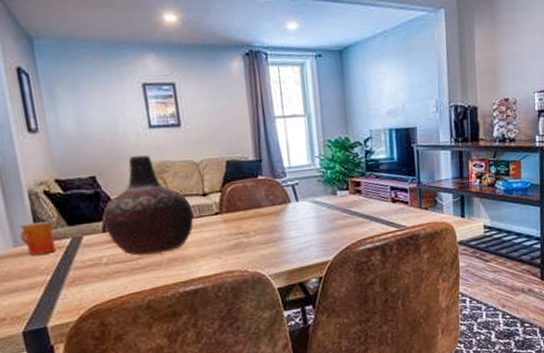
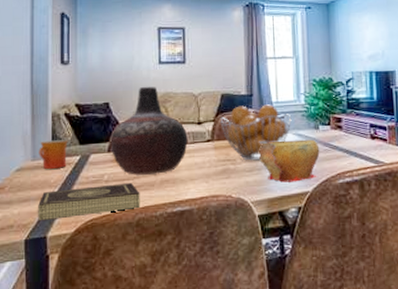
book: none [30,264,149,312] -> present [38,183,140,221]
fruit basket: none [227,170,307,233] -> present [220,104,292,161]
bowl: none [273,206,339,253] -> present [259,139,320,183]

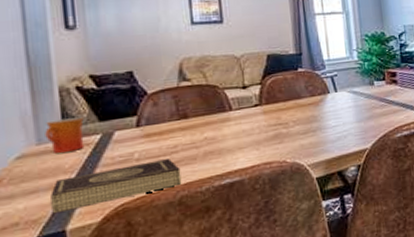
vase: present [110,86,188,175] -> none [138,50,233,150]
fruit basket: present [220,104,292,161] -> none [267,63,346,123]
bowl: present [259,139,320,183] -> none [312,95,377,142]

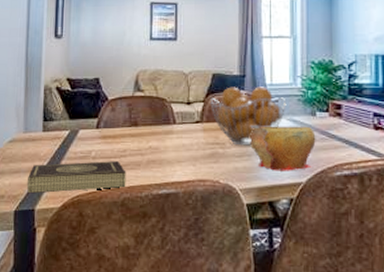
mug: present [45,117,85,153] -> none [30,114,59,142]
fruit basket: none [267,63,346,123] -> present [210,87,287,146]
bowl: none [312,95,377,142] -> present [250,125,316,171]

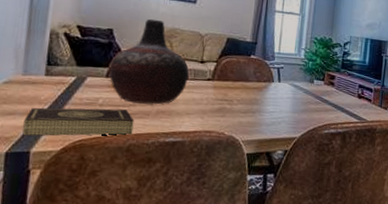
vase: none [99,62,176,154] -> present [109,18,190,105]
fruit basket: present [210,87,287,146] -> none [222,51,291,104]
bowl: present [250,125,316,171] -> none [255,87,312,128]

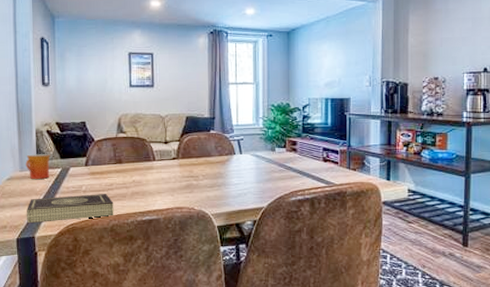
mug: none [31,57,65,87] -> present [25,154,51,179]
vase: present [109,18,190,105] -> none [87,107,156,187]

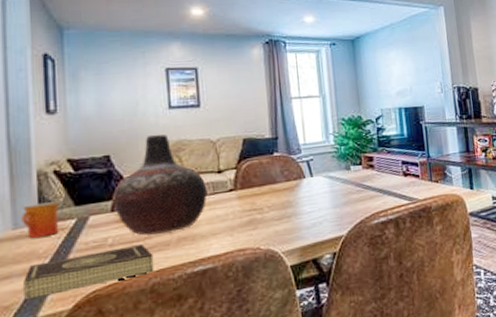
vase: none [87,107,156,187] -> present [113,134,207,236]

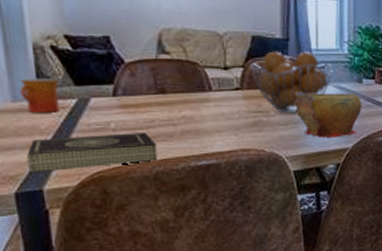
vase: present [113,134,207,236] -> none [115,19,213,124]
fruit basket: none [243,147,322,208] -> present [250,51,333,114]
bowl: none [287,180,353,229] -> present [295,93,362,138]

